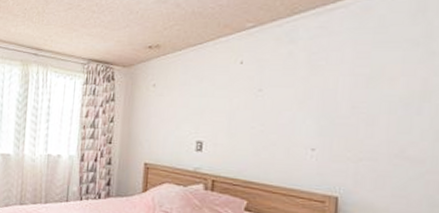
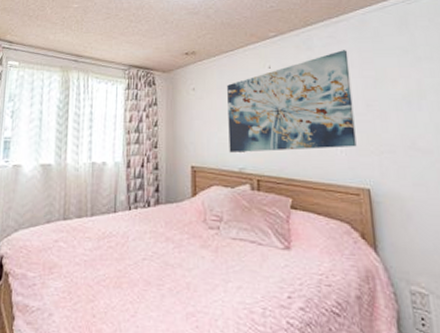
wall art: none [185,43,340,153] -> present [227,50,357,152]

